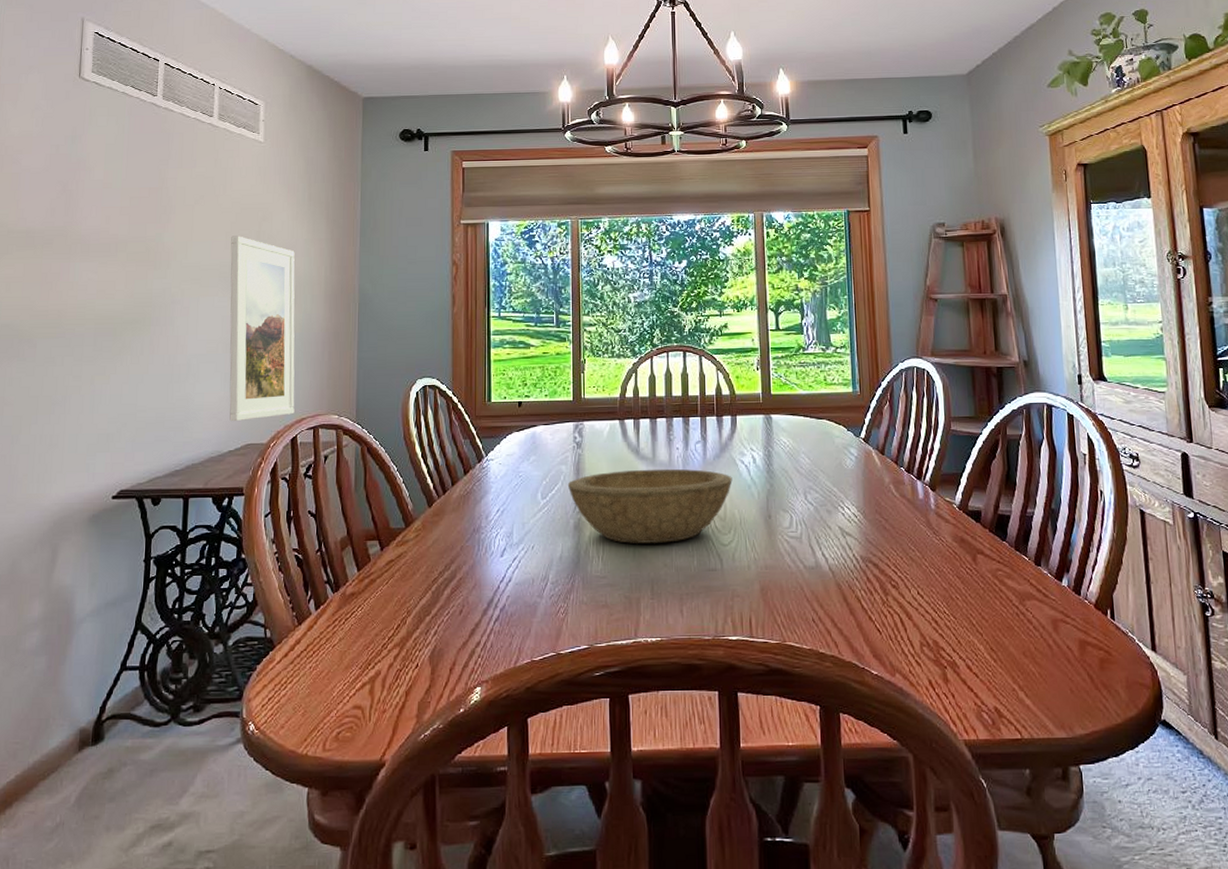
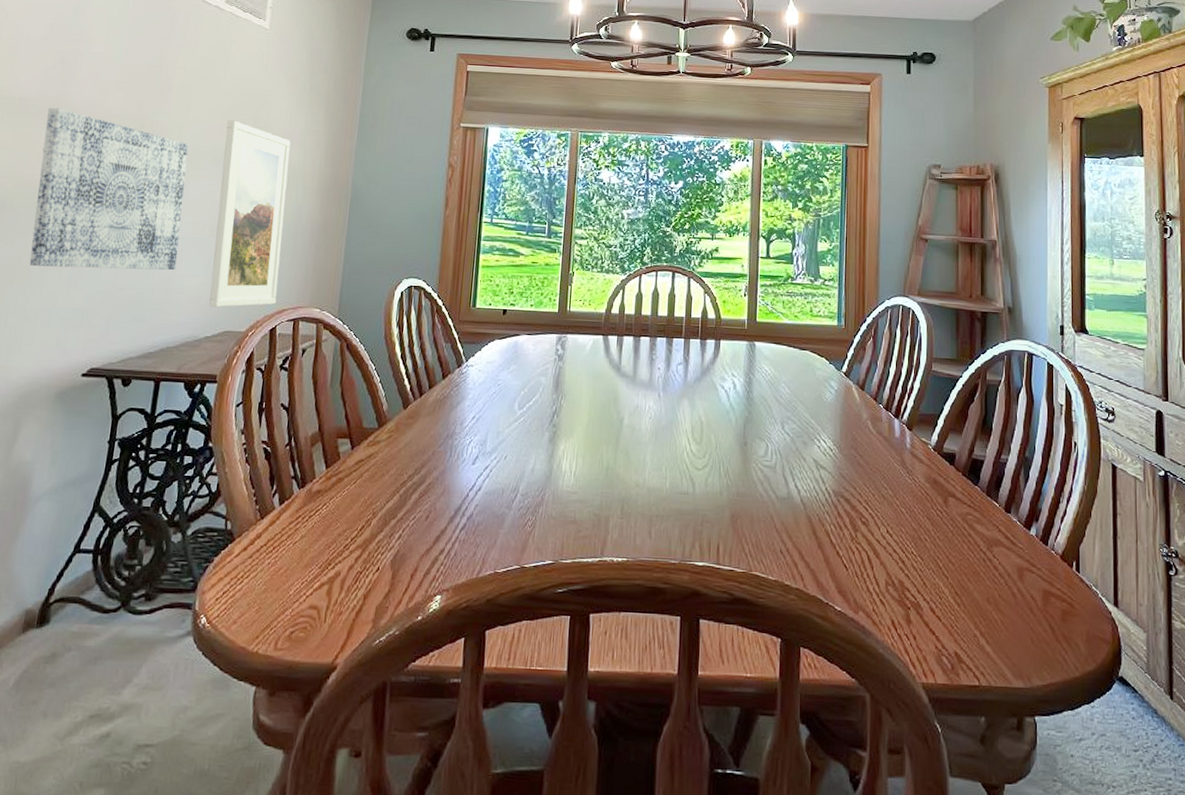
wall art: none [51,237,196,394] -> present [29,107,188,270]
bowl: present [567,468,733,543] -> none [545,386,711,463]

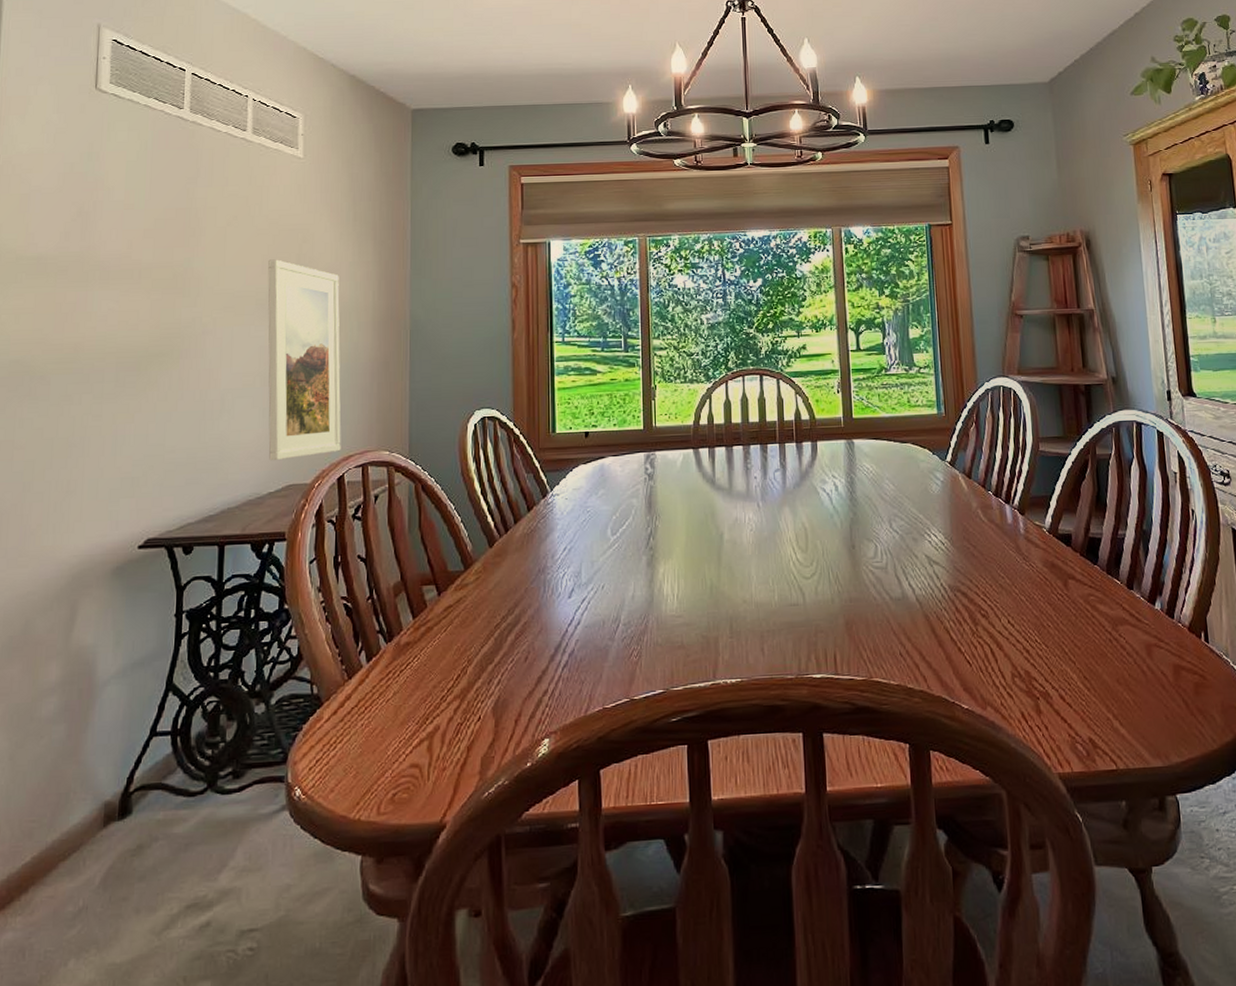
wall art: present [29,107,188,270] -> none [68,264,229,436]

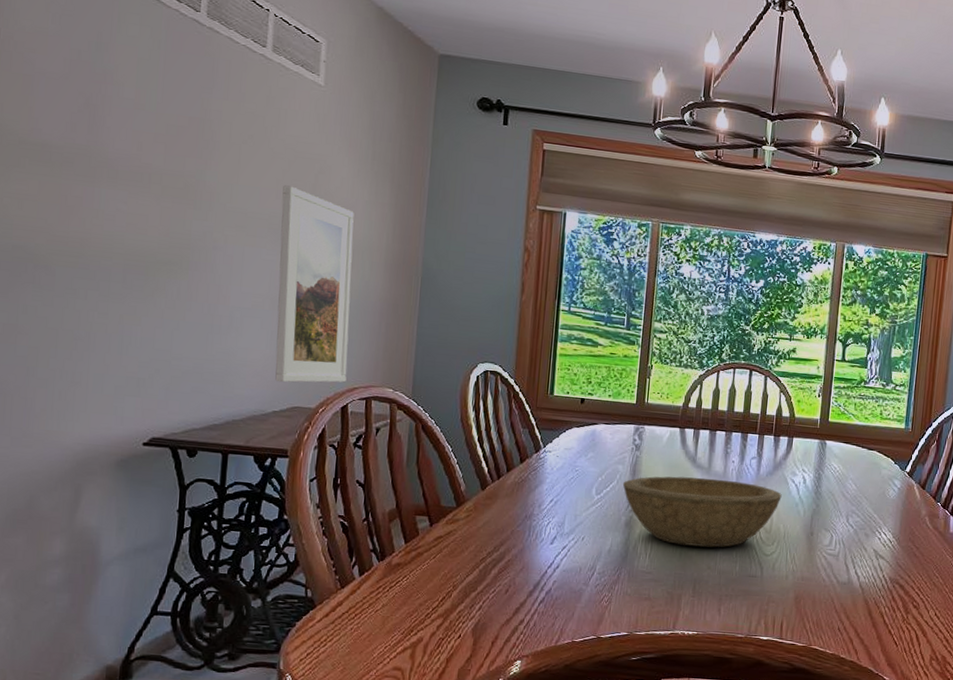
bowl: none [639,499,814,580] -> present [622,476,782,548]

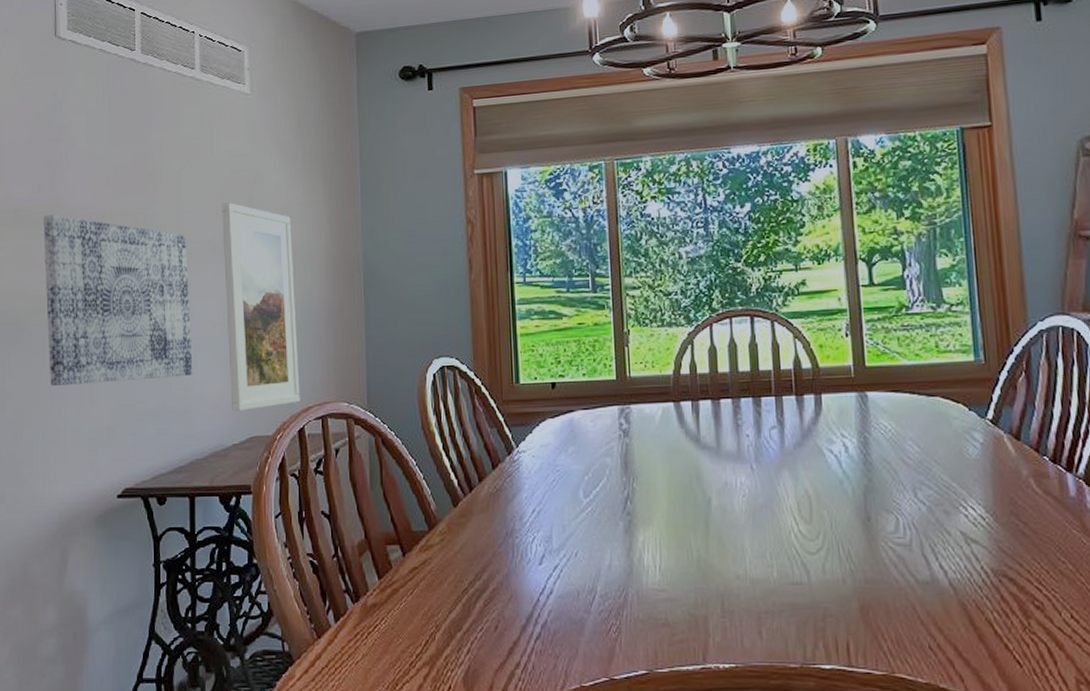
wall art: none [73,157,241,342] -> present [43,214,193,386]
bowl: present [622,476,782,548] -> none [614,460,819,551]

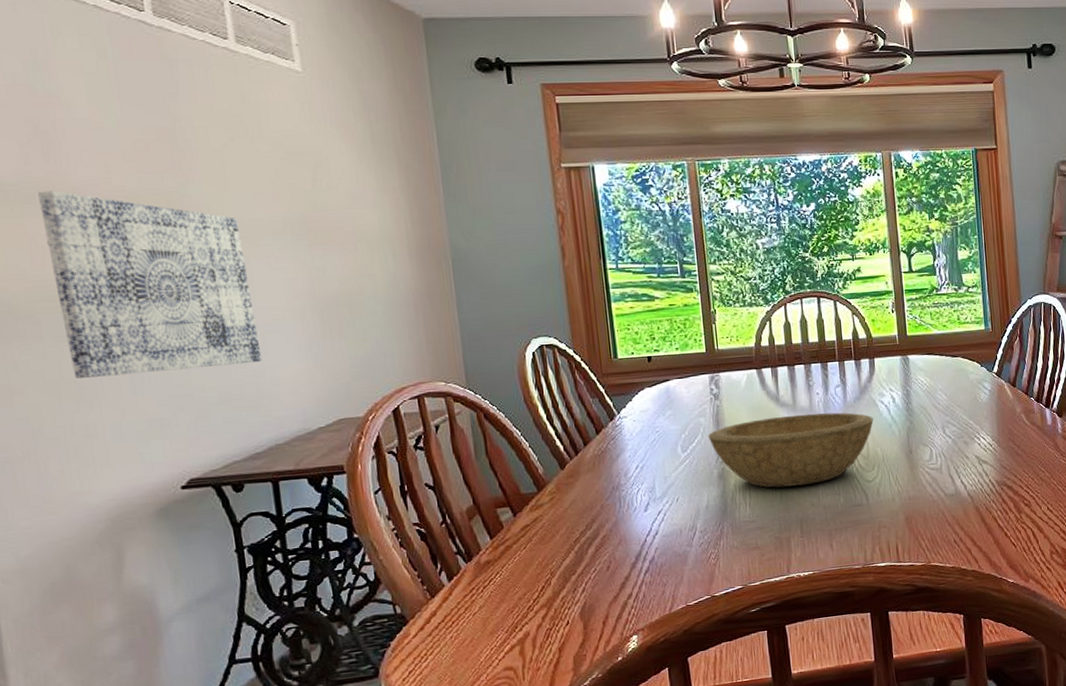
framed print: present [222,202,300,412] -> none [279,185,392,396]
bowl: none [614,460,819,551] -> present [707,412,874,488]

